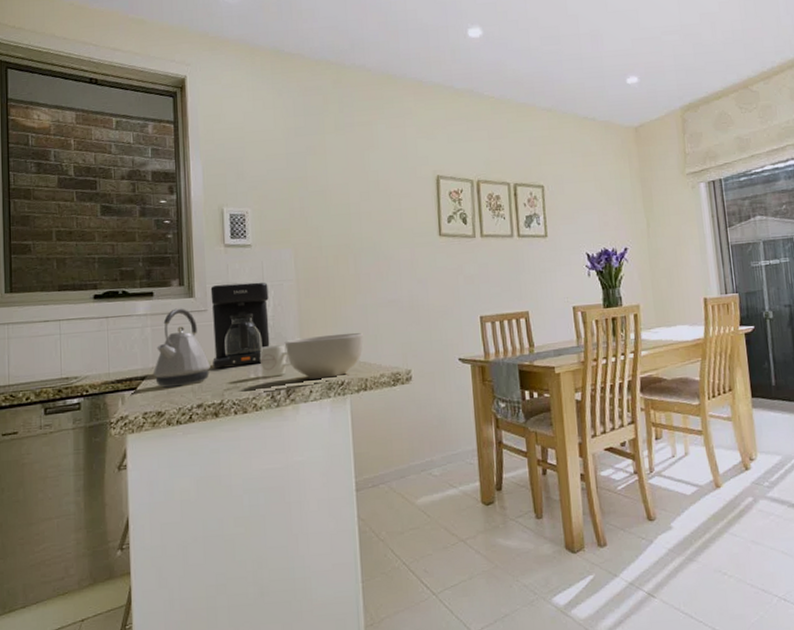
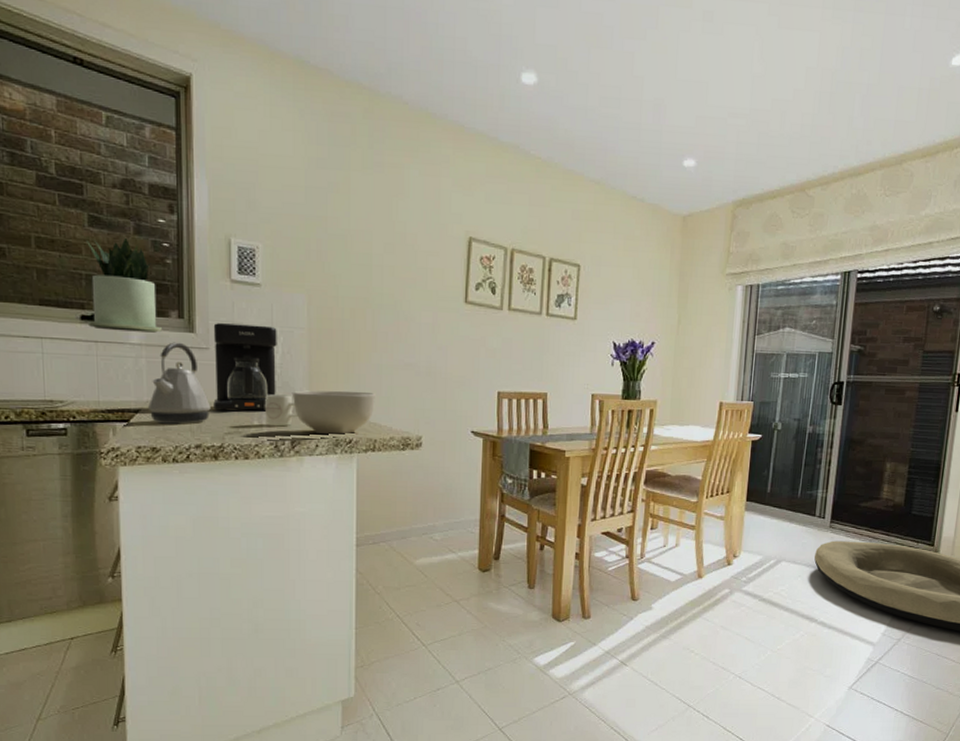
planter: none [98,221,166,306] -> present [86,238,163,333]

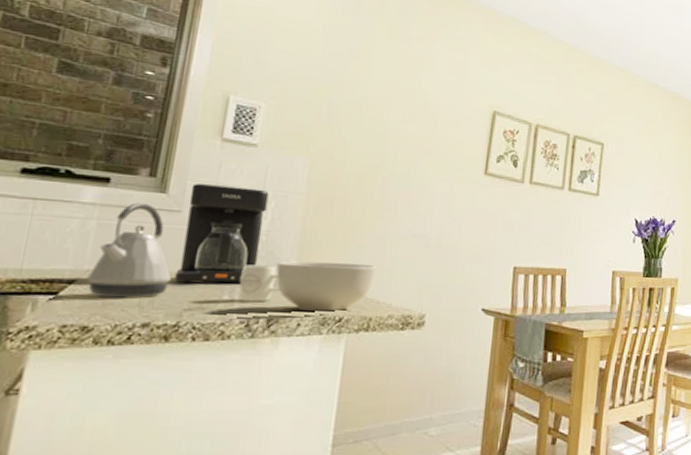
planter: present [86,238,163,333] -> none [26,87,129,192]

